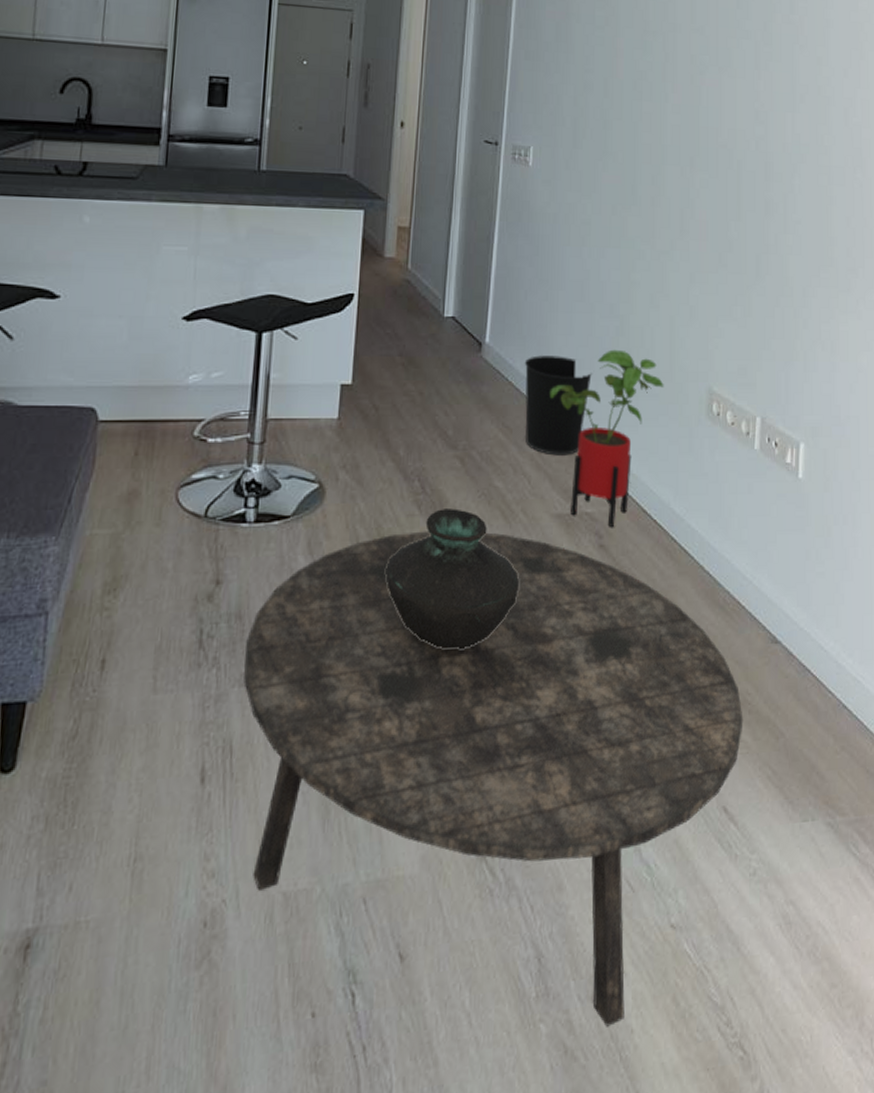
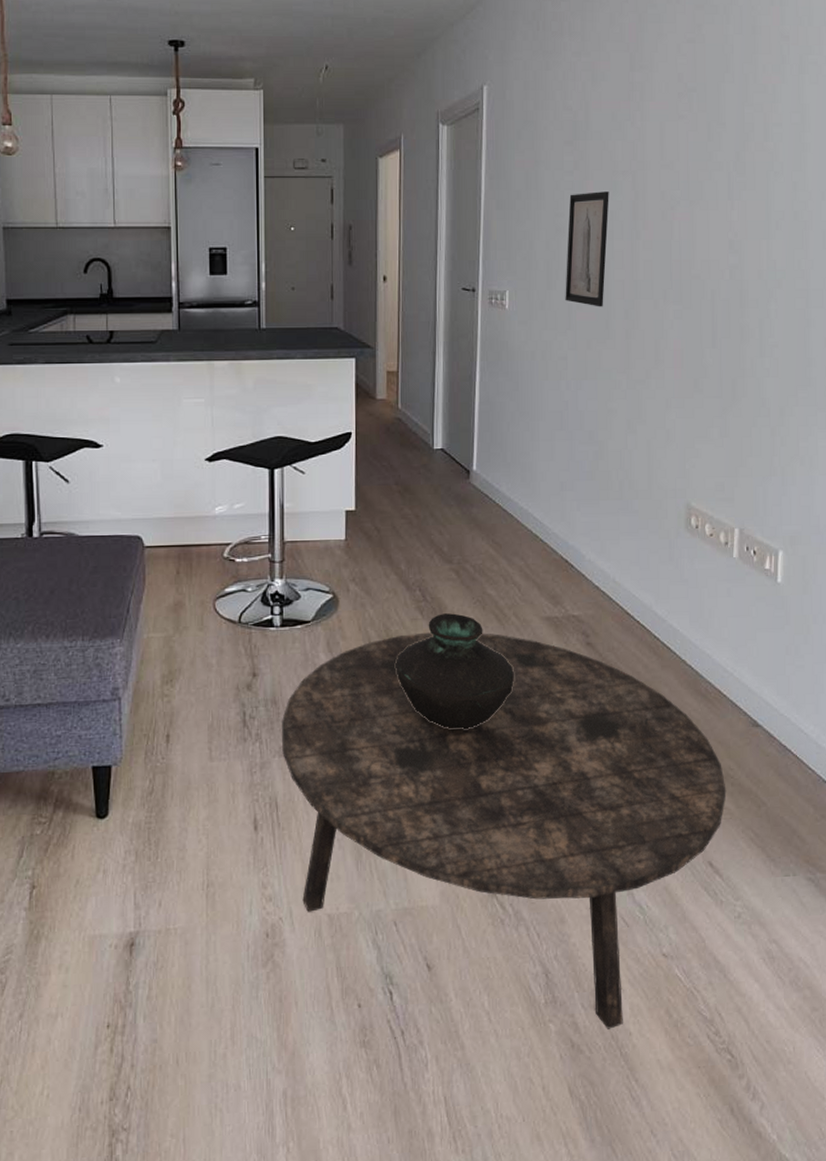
wastebasket: present [524,355,593,456] -> none [509,479,575,567]
house plant: present [550,349,664,528] -> none [535,472,643,629]
wall art: none [591,50,639,171] -> present [565,192,609,307]

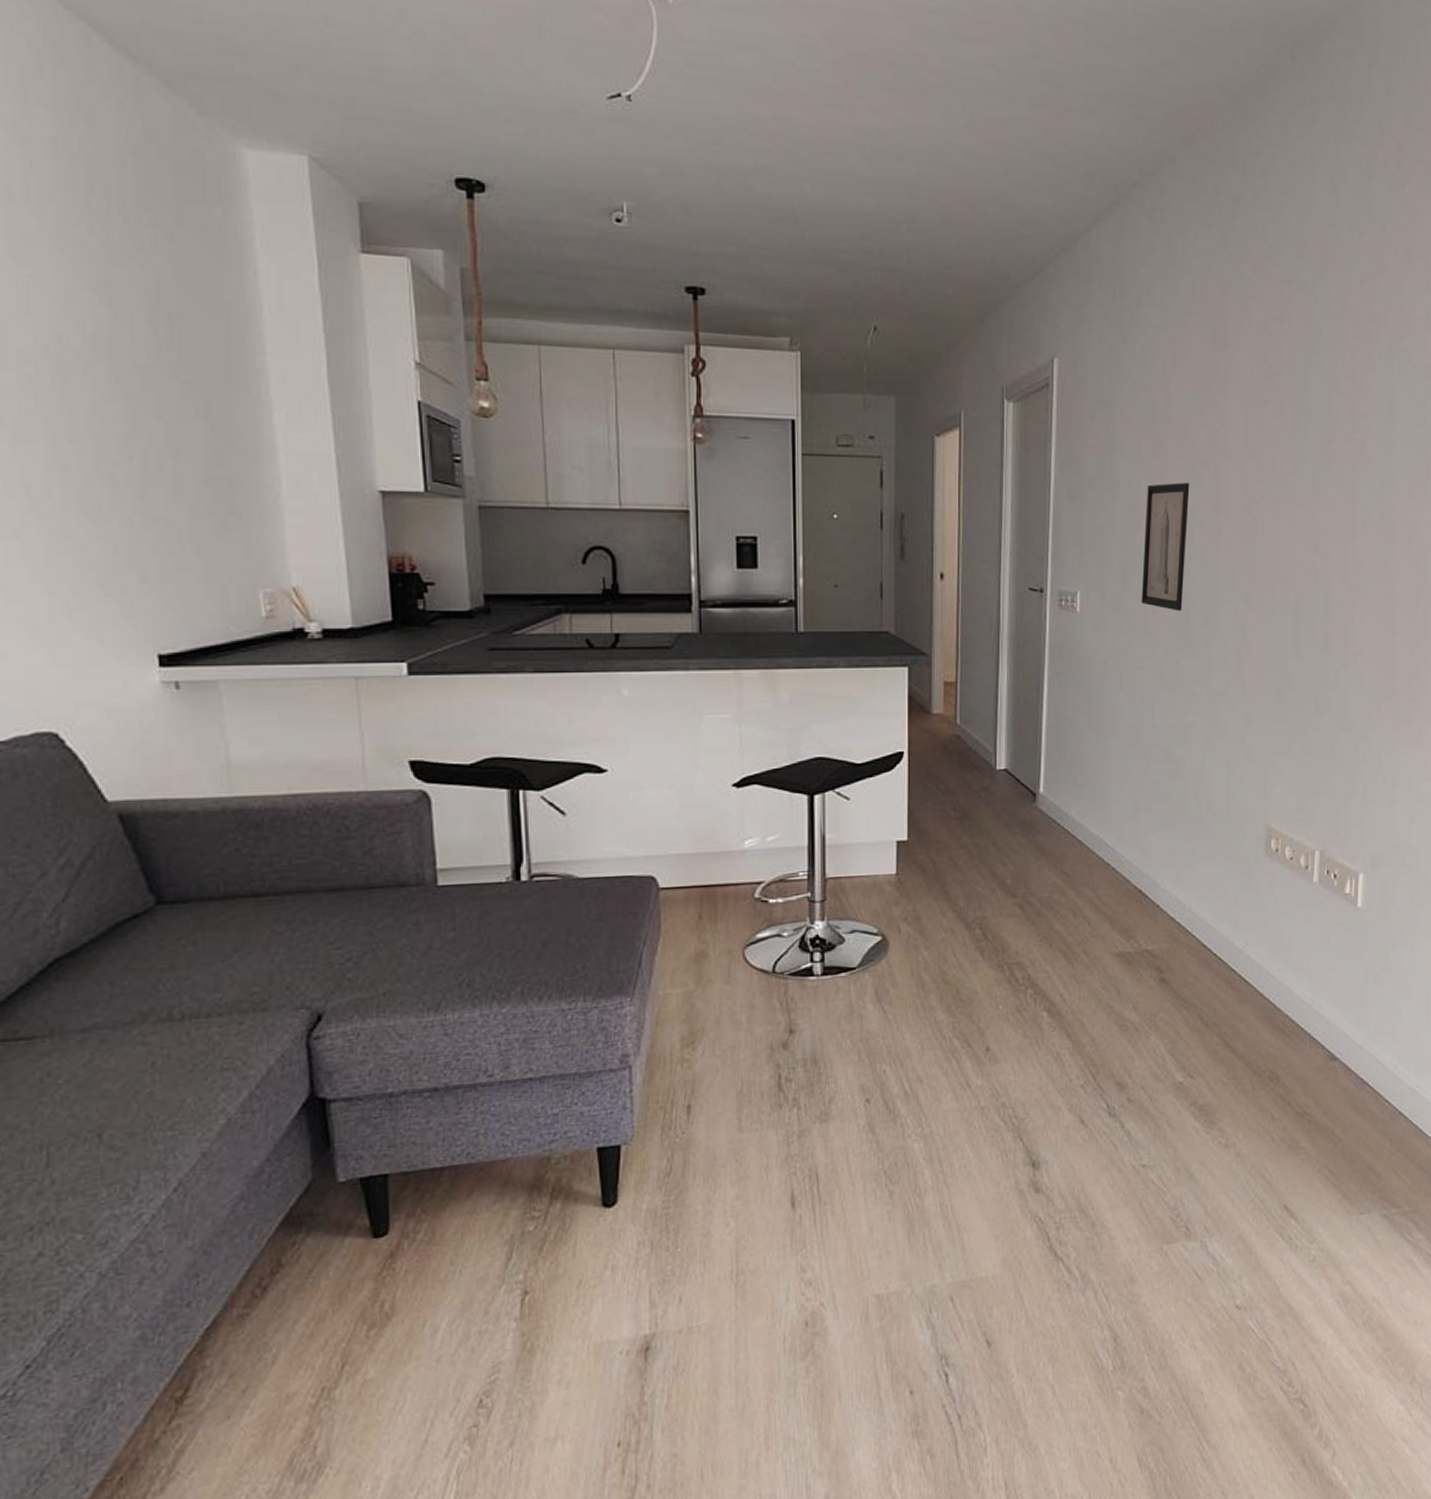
coffee table: present [281,632,727,1029] -> none [822,973,1303,1391]
vase: present [395,613,515,729] -> none [953,952,1084,1081]

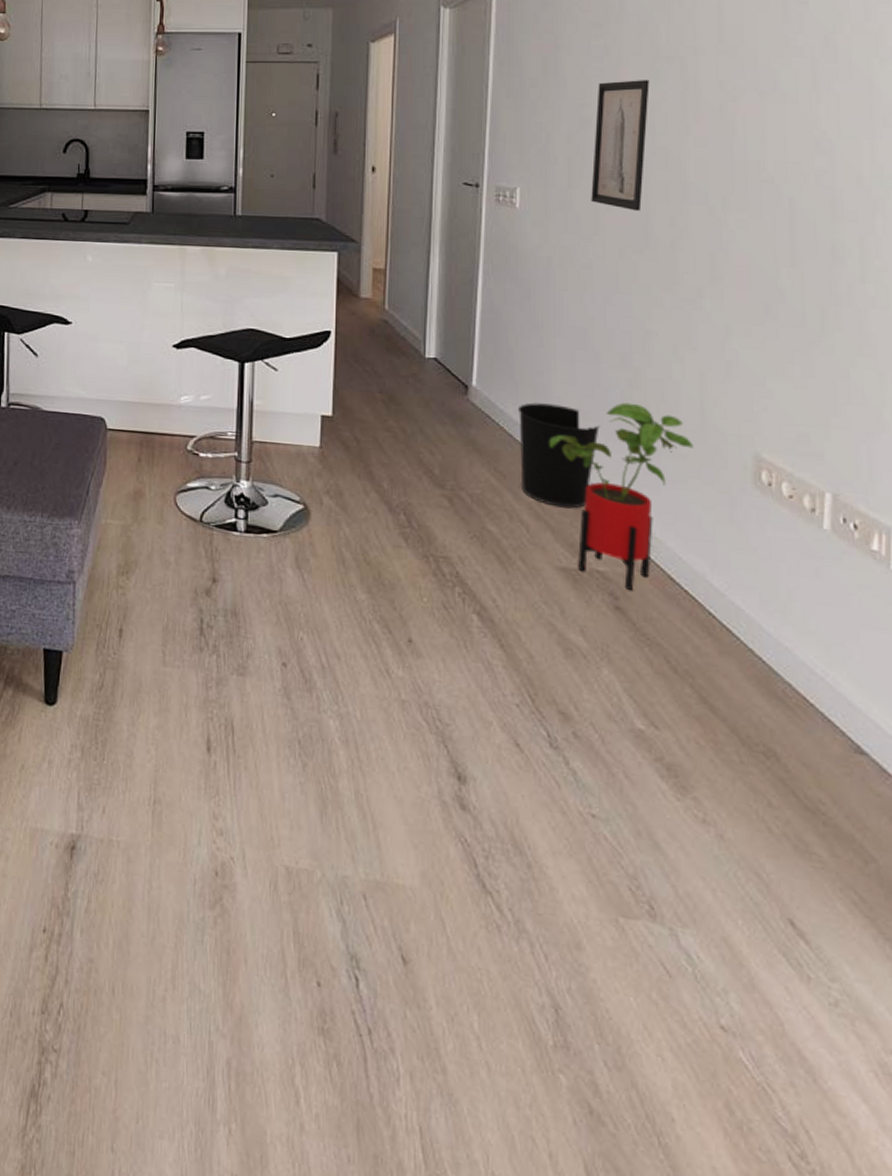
wastebasket: none [1079,802,1150,898] -> present [517,402,601,509]
house plant: none [1106,792,1222,964] -> present [549,402,694,592]

